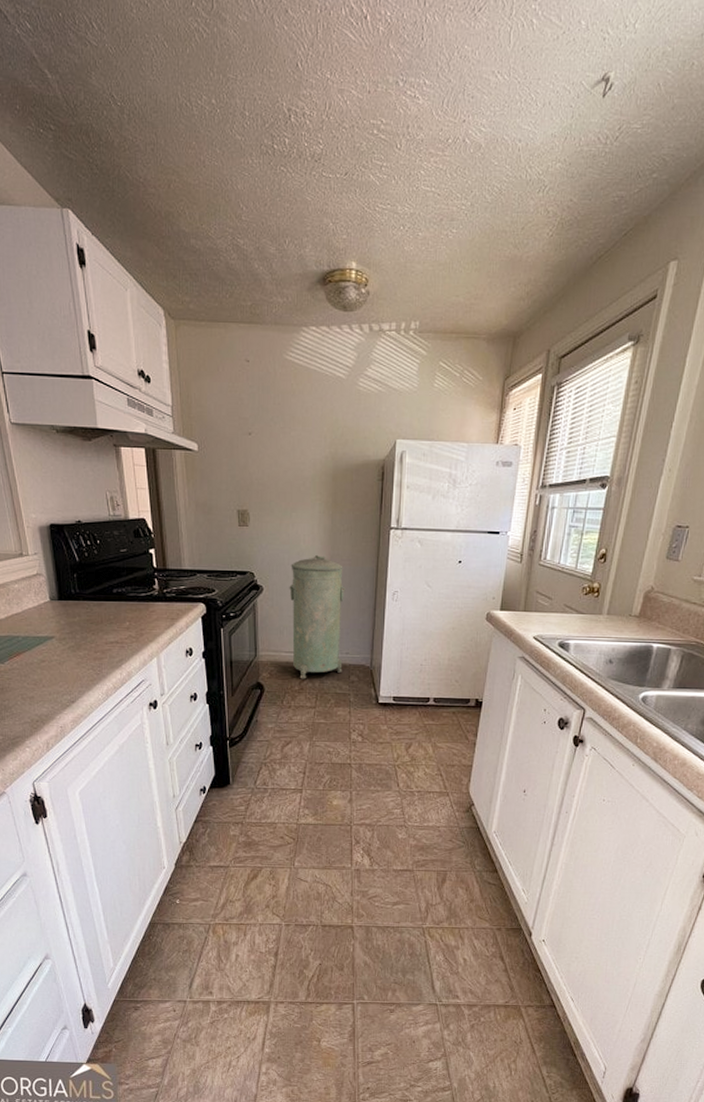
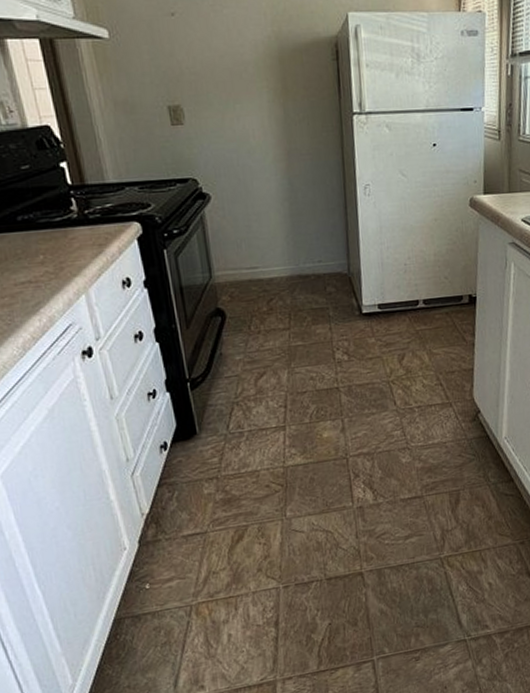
trash can: present [289,554,346,679] -> none [241,150,317,298]

